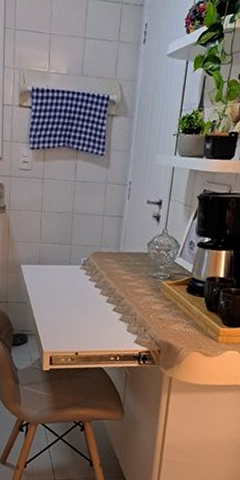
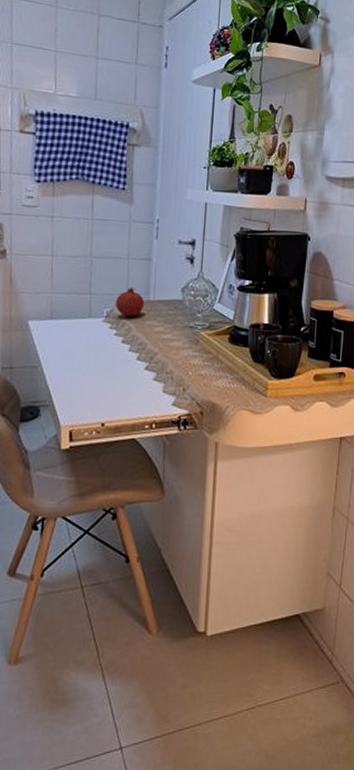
fruit: none [91,240,116,266] -> present [116,286,145,318]

